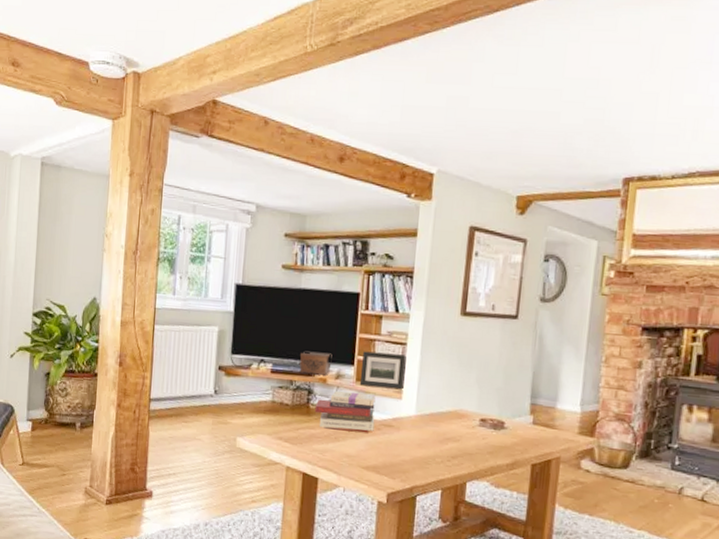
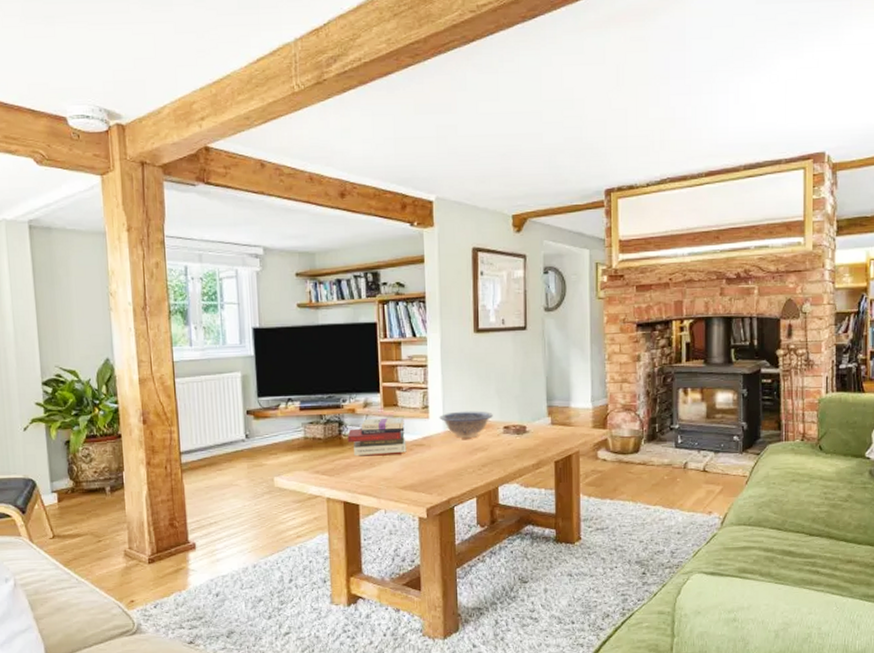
decorative box: present [299,352,332,377] -> none [327,384,358,408]
picture frame: present [359,351,405,390] -> none [387,376,428,411]
decorative bowl: none [412,395,470,427] -> present [439,411,493,439]

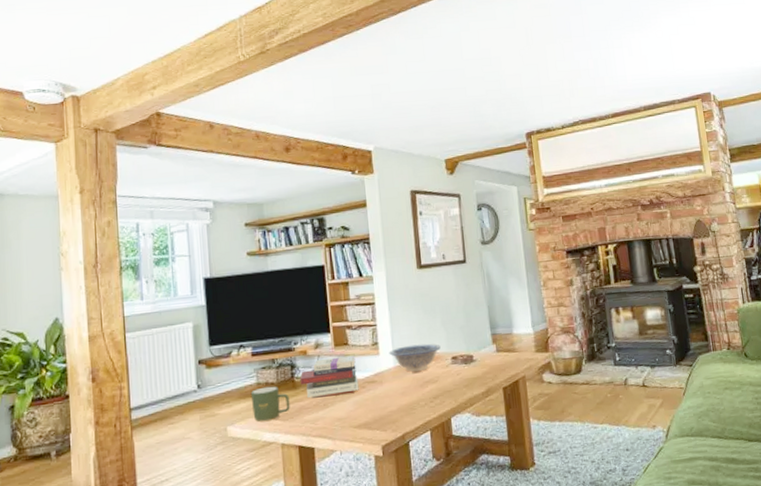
mug: none [297,441,337,476] -> present [250,386,290,423]

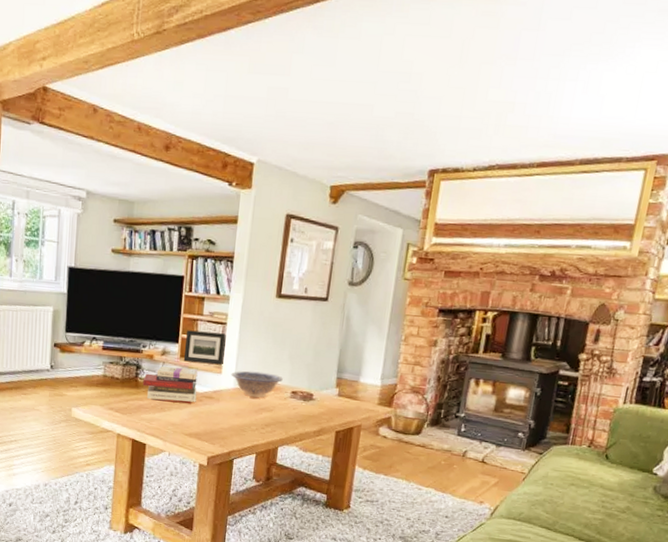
mug: present [250,386,290,423] -> none [96,380,131,412]
picture frame: none [337,314,378,350] -> present [183,330,225,365]

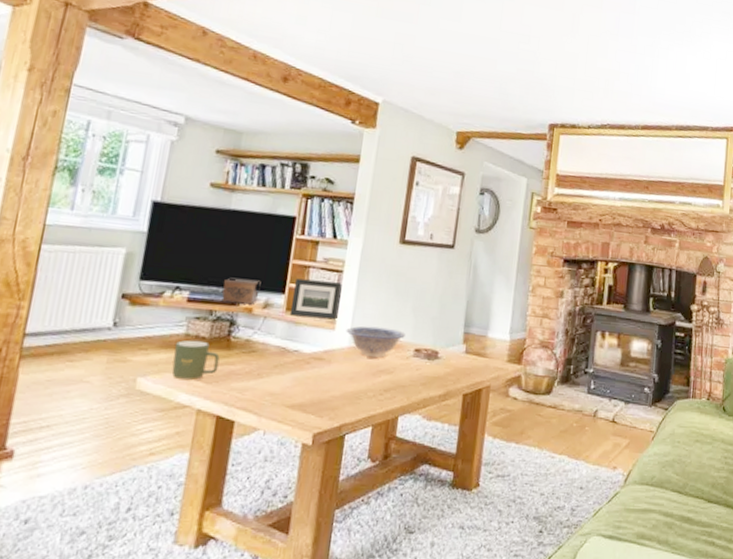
mug: none [96,380,131,412] -> present [171,339,220,381]
decorative box: none [128,330,159,353] -> present [221,278,261,306]
books: present [142,366,198,404] -> none [236,322,307,368]

